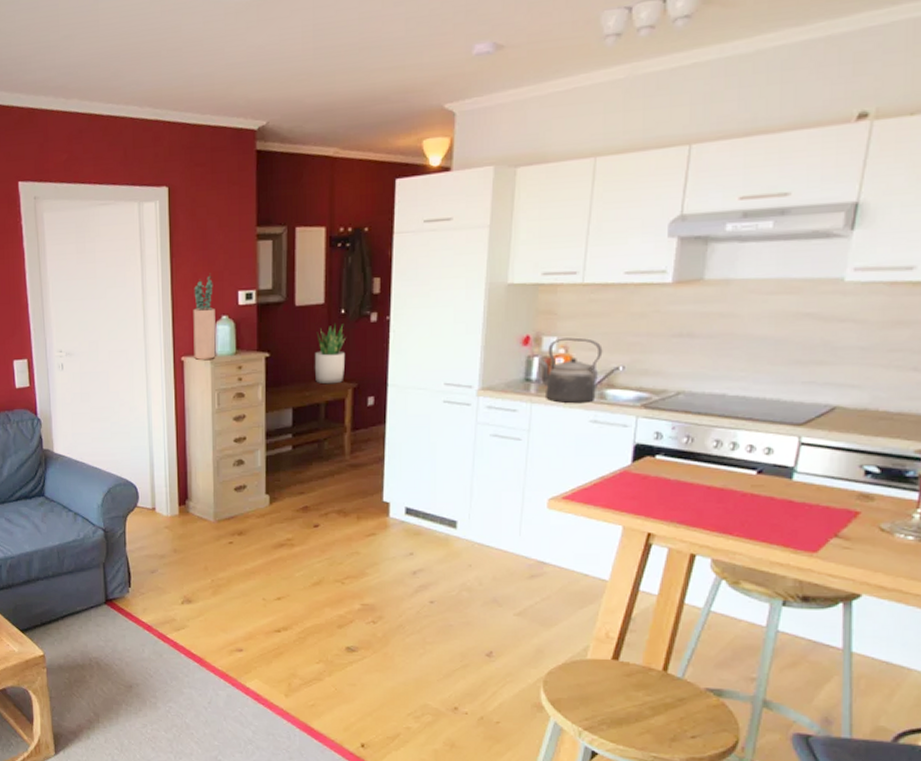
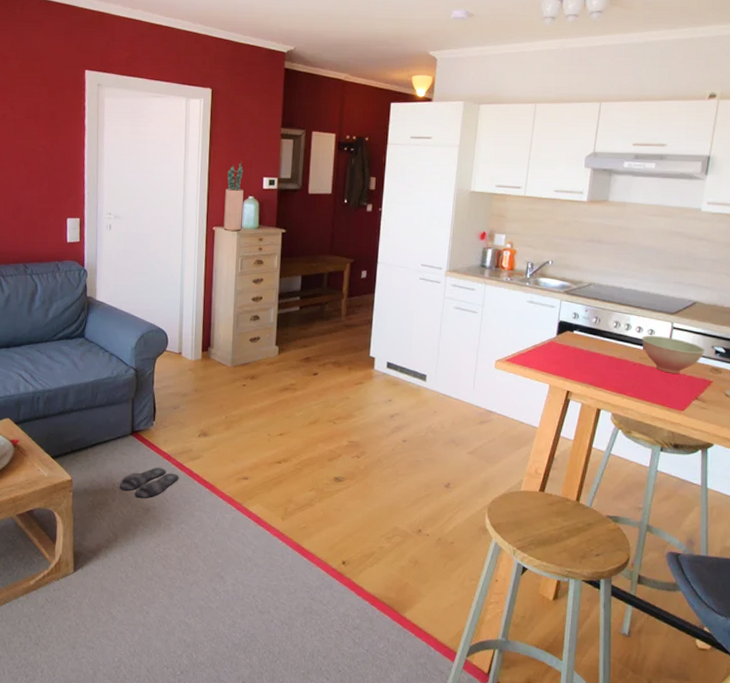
slippers: none [98,640,163,674] -> present [120,468,179,498]
planter: present [314,324,346,384] -> none [320,211,347,259]
kettle: present [538,337,603,404] -> none [491,236,538,287]
bowl: none [754,456,850,504] -> present [642,336,706,374]

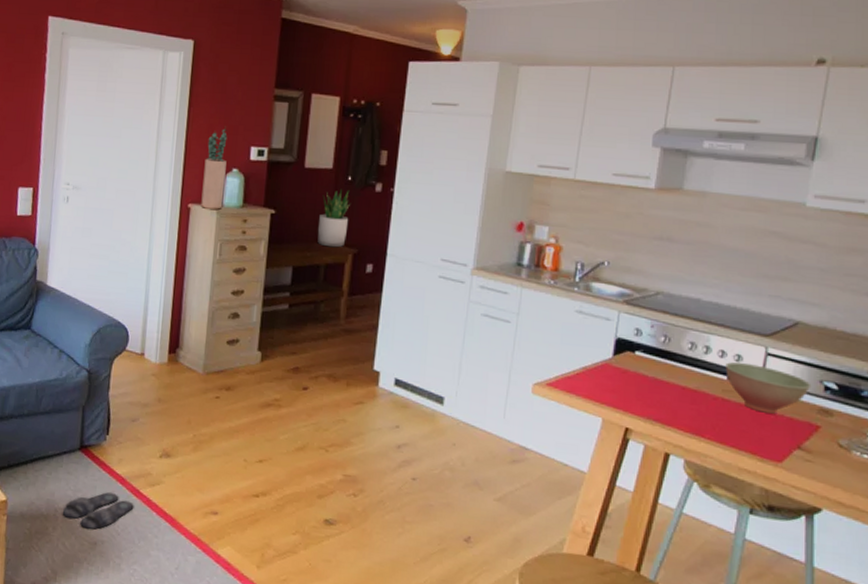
planter: none [320,211,347,259] -> present [317,190,350,248]

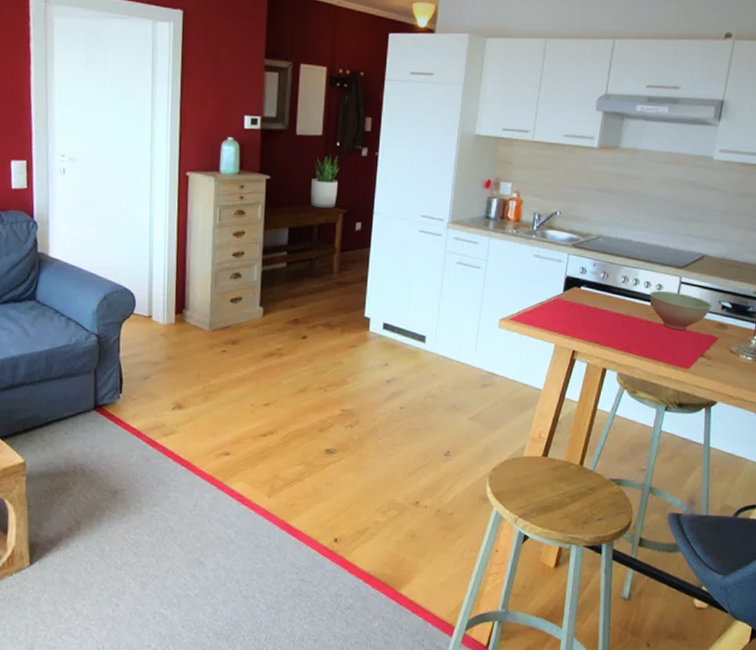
slippers: present [63,492,134,530] -> none [82,446,151,480]
vase: present [201,126,228,211] -> none [199,96,222,178]

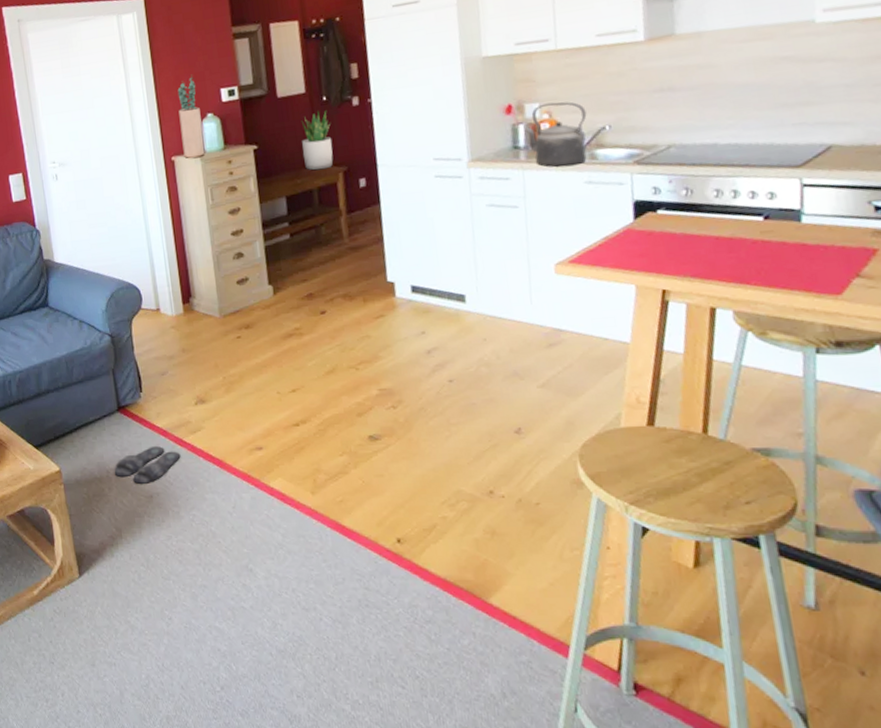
slippers: none [82,446,151,480] -> present [115,446,181,484]
vase: none [199,96,222,178] -> present [177,74,205,159]
kettle: none [496,184,546,240] -> present [524,101,587,167]
bowl: present [650,291,713,330] -> none [758,198,860,247]

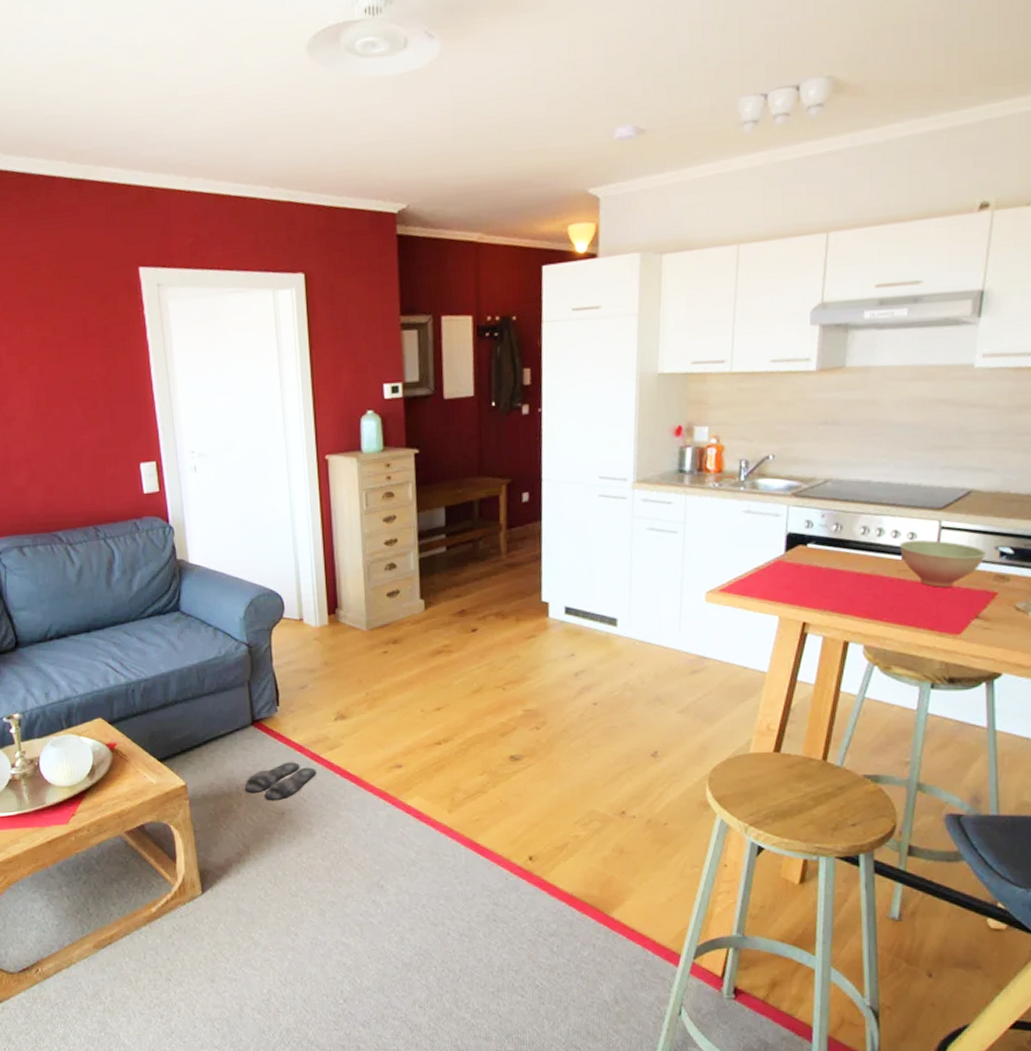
vase: present [177,74,205,159] -> none [336,365,362,459]
planter: present [301,110,333,170] -> none [466,417,498,481]
kettle: present [524,101,587,167] -> none [691,427,753,494]
bowl: none [758,198,860,247] -> present [900,540,987,587]

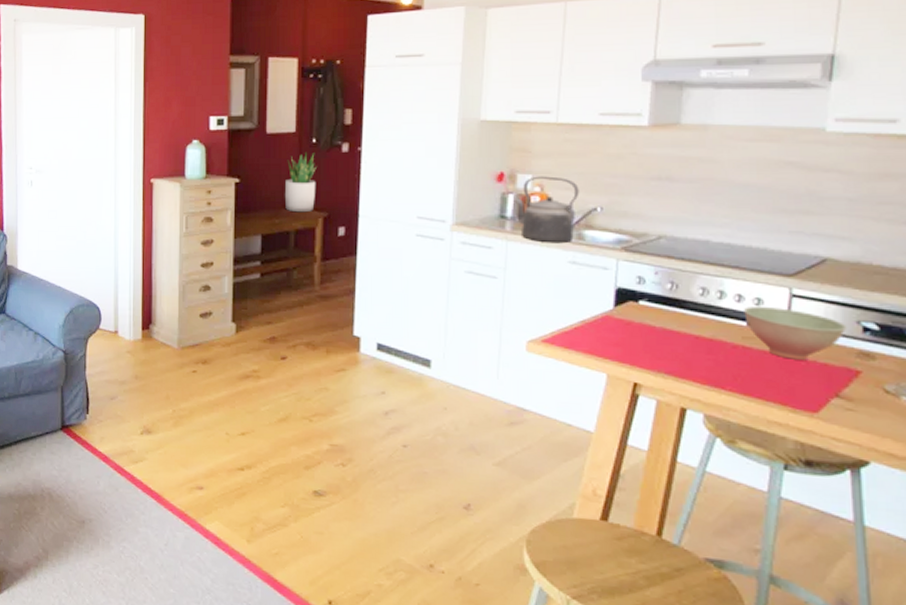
slippers: present [245,762,316,800] -> none [50,471,119,508]
planter: none [466,417,498,481] -> present [284,153,316,213]
kettle: none [691,427,753,494] -> present [513,176,580,244]

